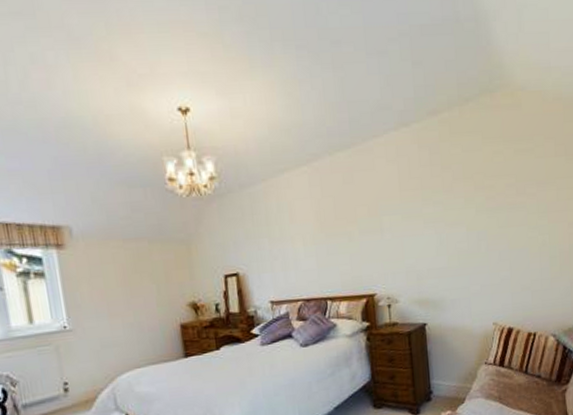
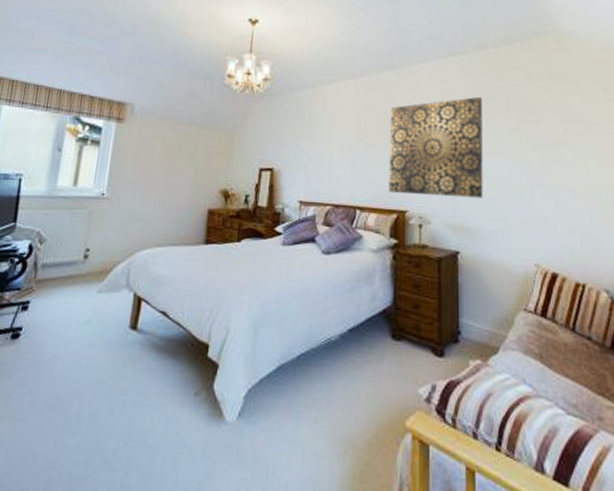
wall art: none [349,167,445,279] -> present [388,96,483,199]

